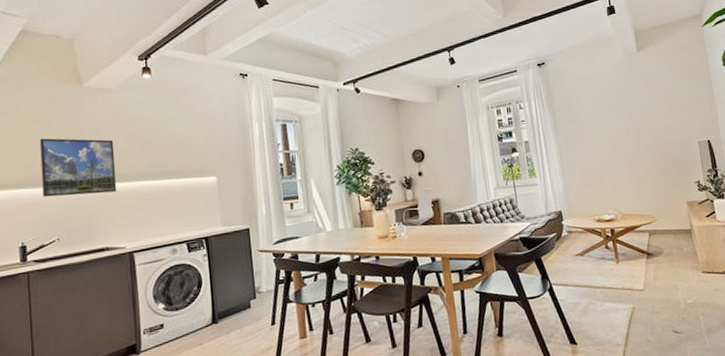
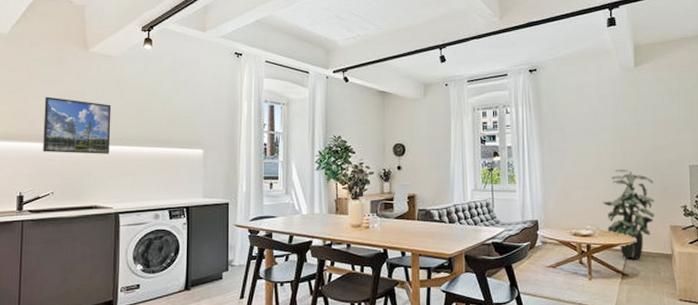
indoor plant: none [621,151,672,238] -> present [602,168,656,259]

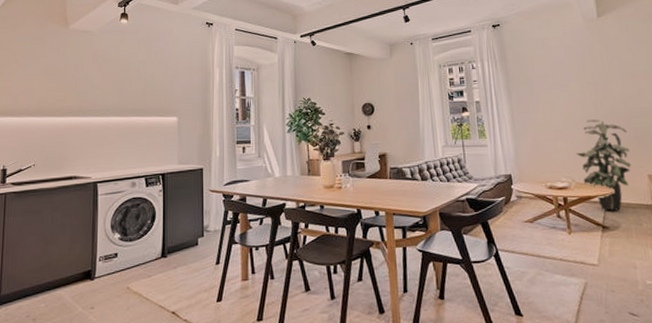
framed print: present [43,96,112,154] -> none [25,72,90,126]

